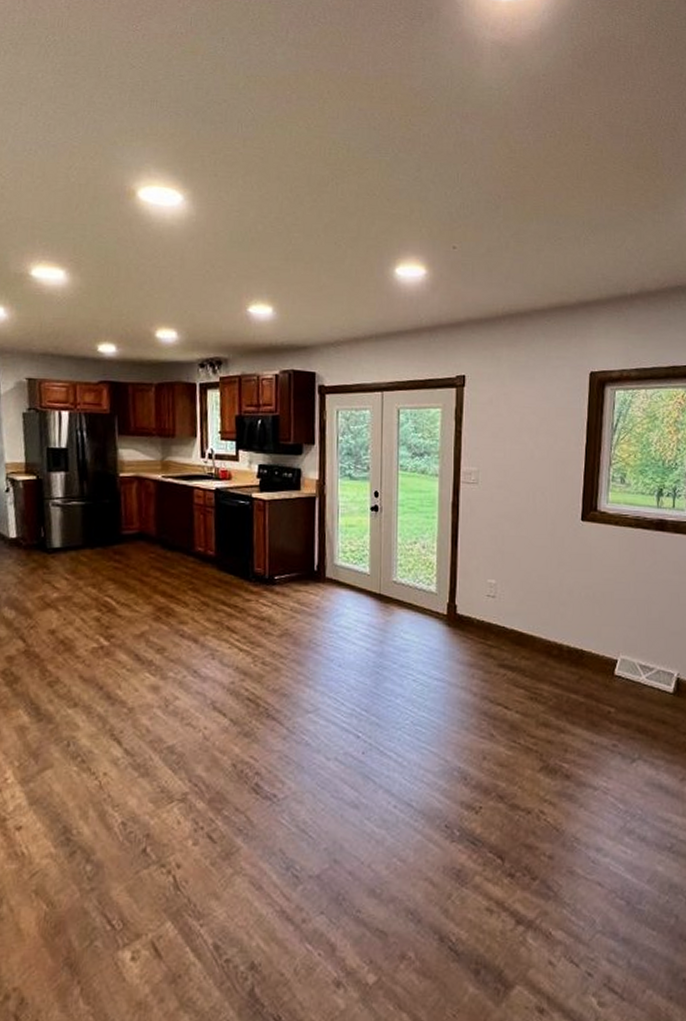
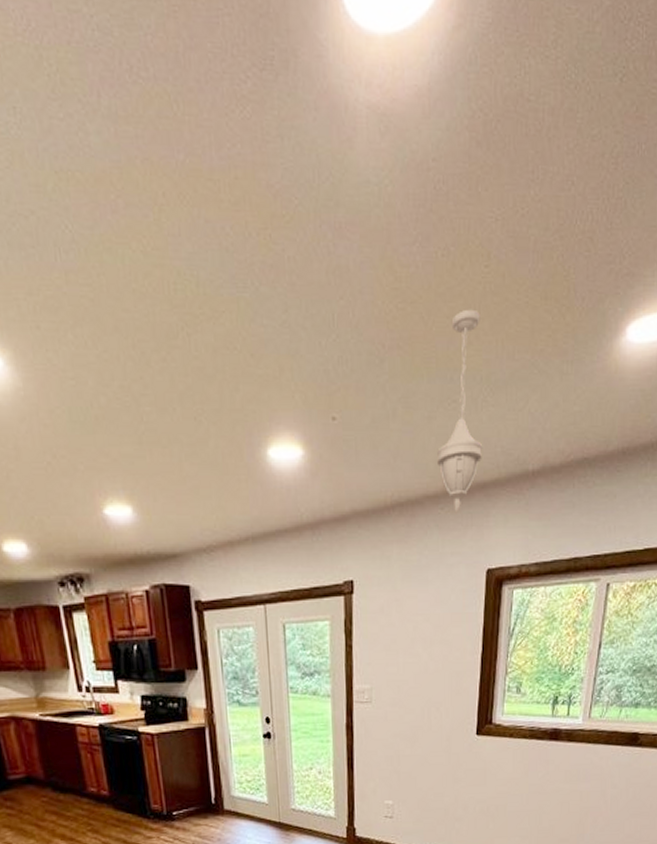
pendant light: none [544,173,586,325] -> present [437,309,483,514]

